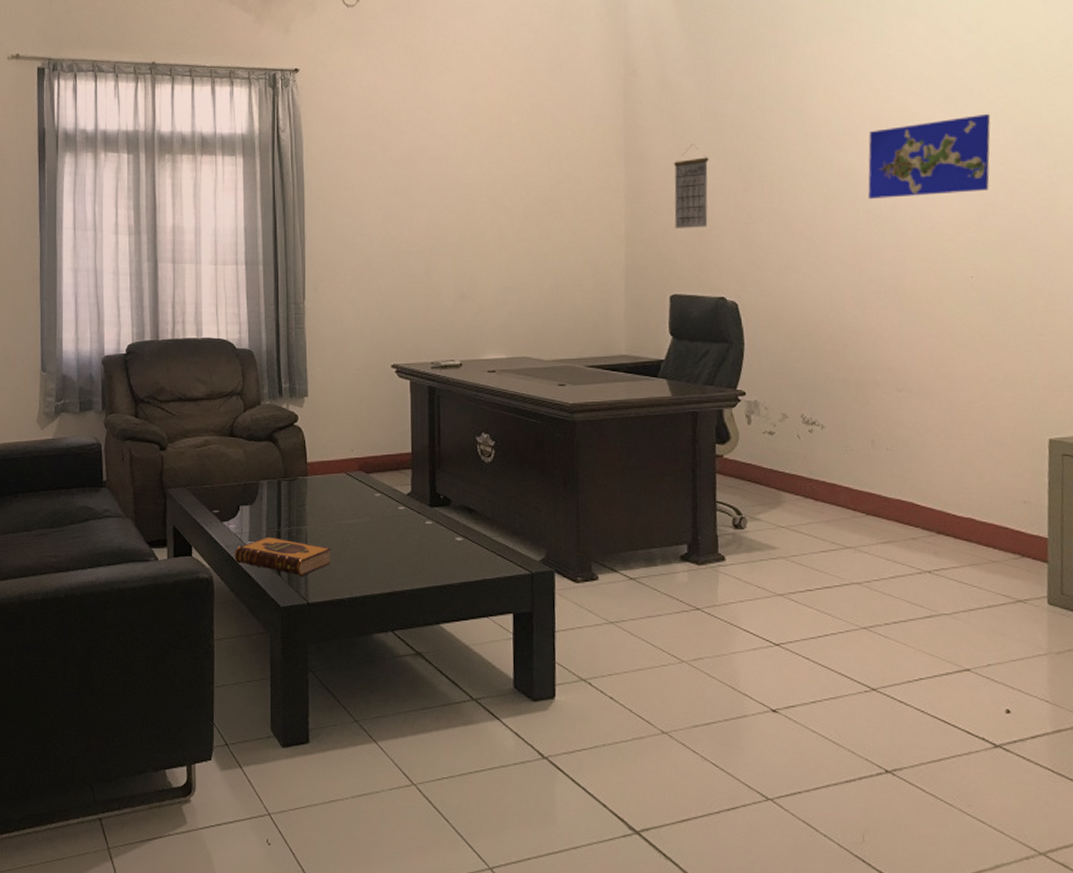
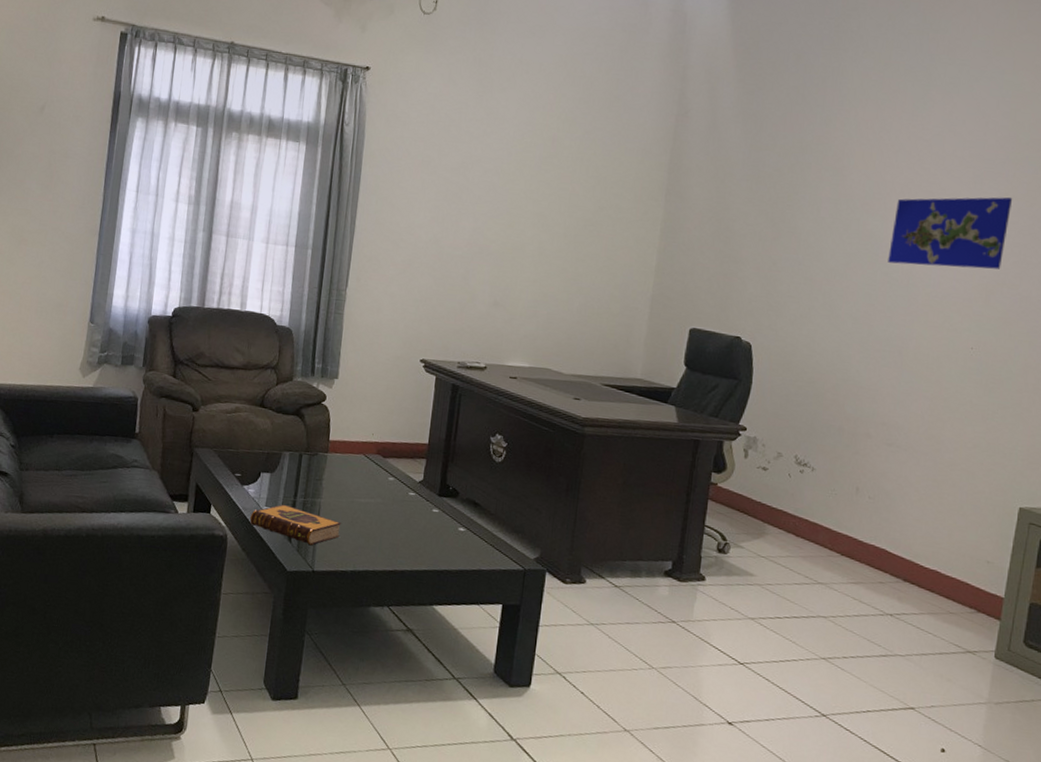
calendar: present [674,144,709,228] -> none [703,189,745,269]

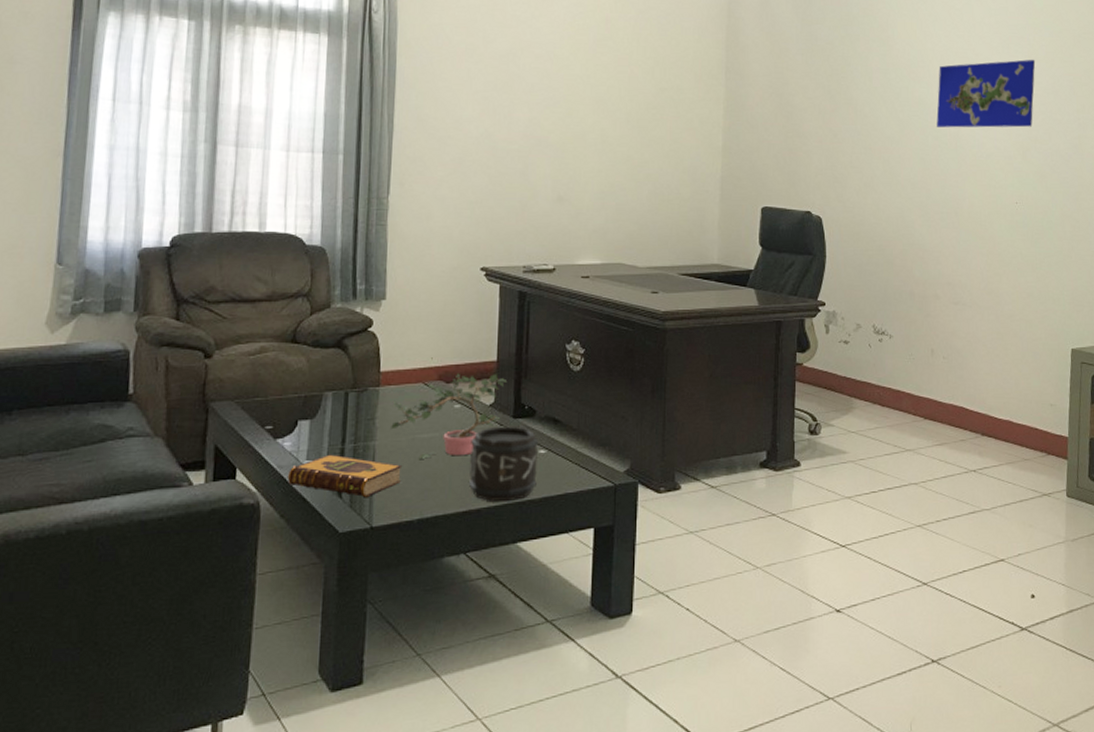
potted plant: none [335,450,435,523] -> present [391,373,506,459]
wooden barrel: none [395,501,460,568] -> present [468,426,539,501]

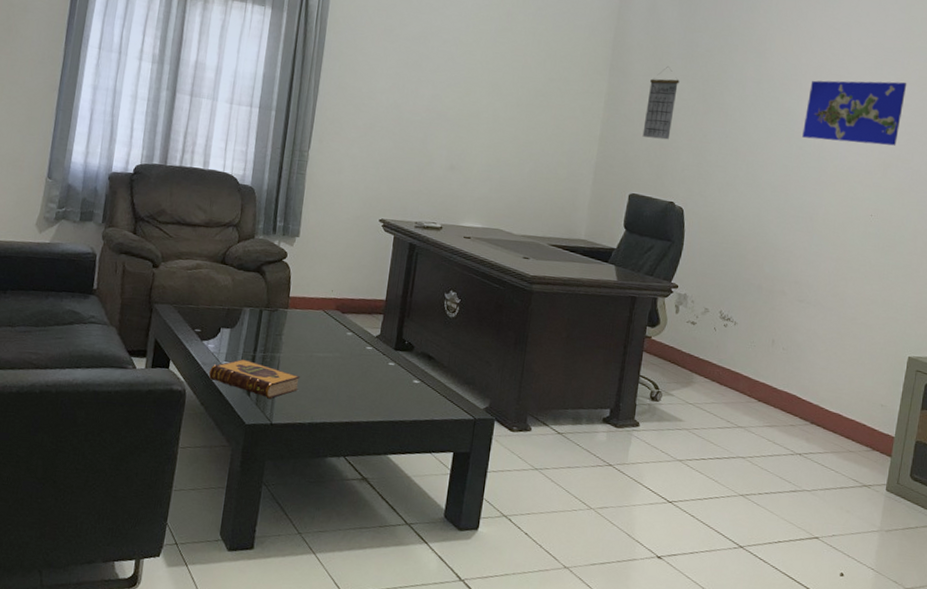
potted plant: present [391,373,506,459] -> none [294,306,392,376]
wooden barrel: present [468,426,539,501] -> none [352,355,414,419]
calendar: none [769,64,802,144] -> present [642,66,680,140]

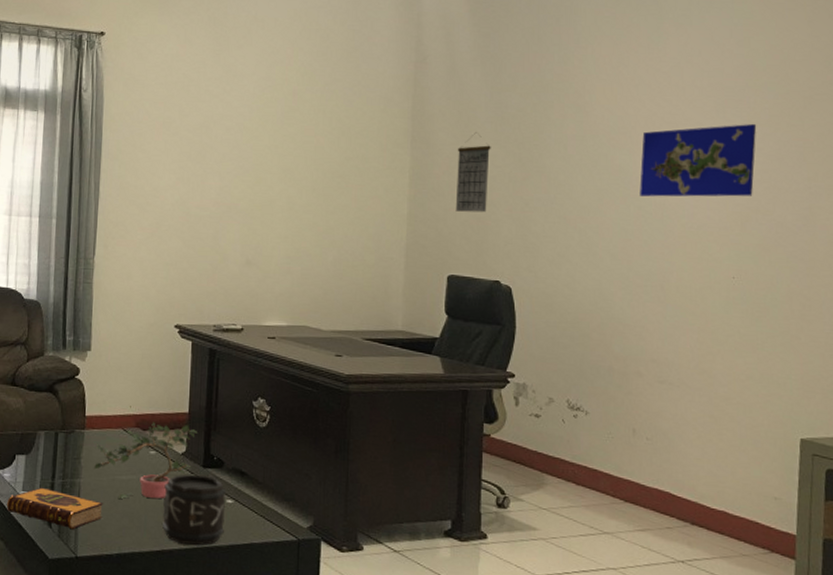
potted plant: none [294,306,392,376] -> present [94,422,197,499]
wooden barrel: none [352,355,414,419] -> present [161,474,227,545]

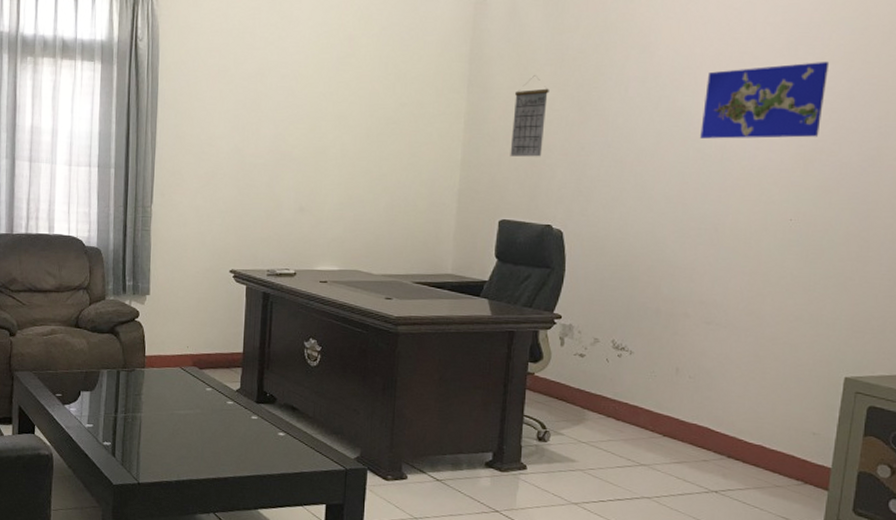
hardback book: present [7,487,104,530] -> none [74,420,164,459]
potted plant: present [94,422,197,499] -> none [154,361,251,432]
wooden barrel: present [161,474,227,545] -> none [217,409,279,474]

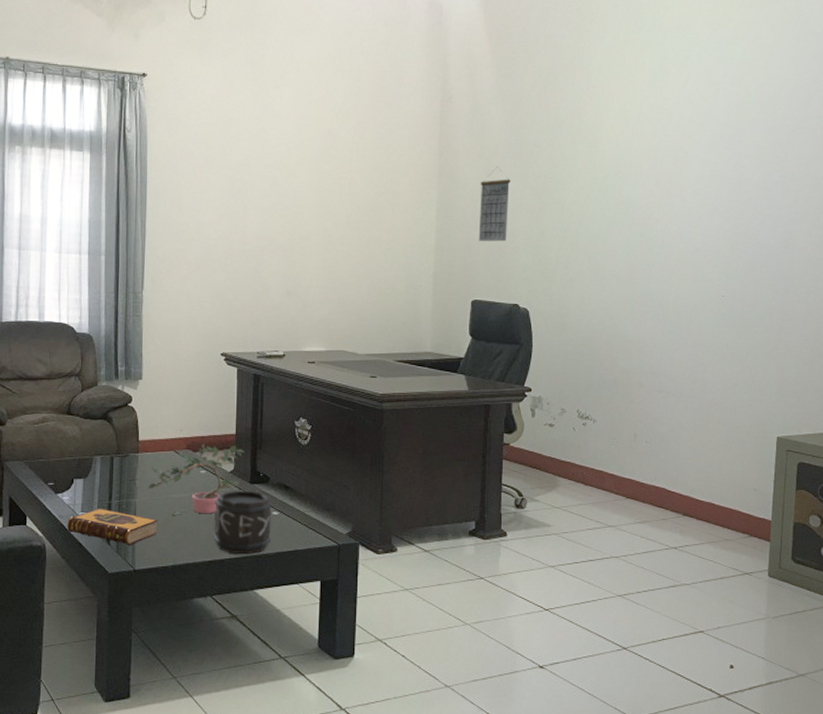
hardback book: none [74,420,164,459] -> present [67,508,159,546]
potted plant: none [154,361,251,432] -> present [149,444,244,515]
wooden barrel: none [217,409,279,474] -> present [213,490,272,554]
world map: present [700,61,830,139] -> none [643,155,746,224]

